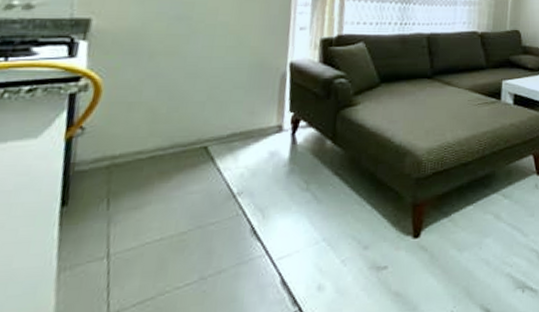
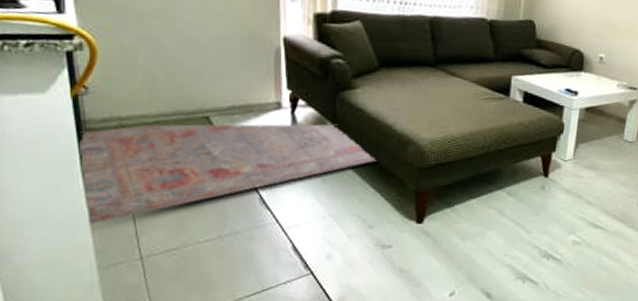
rug: none [54,142,374,282] -> present [78,124,377,225]

